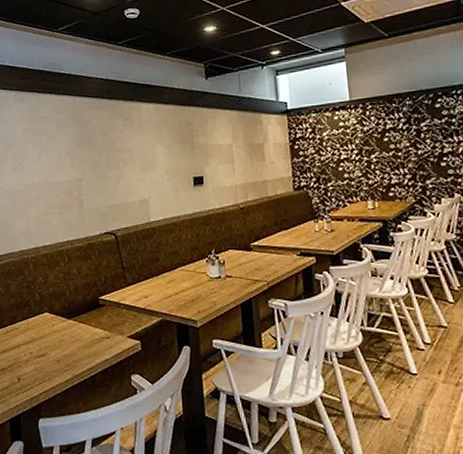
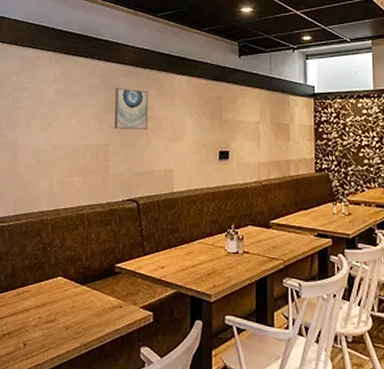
wall art: none [82,120,118,164] -> present [114,87,149,130]

